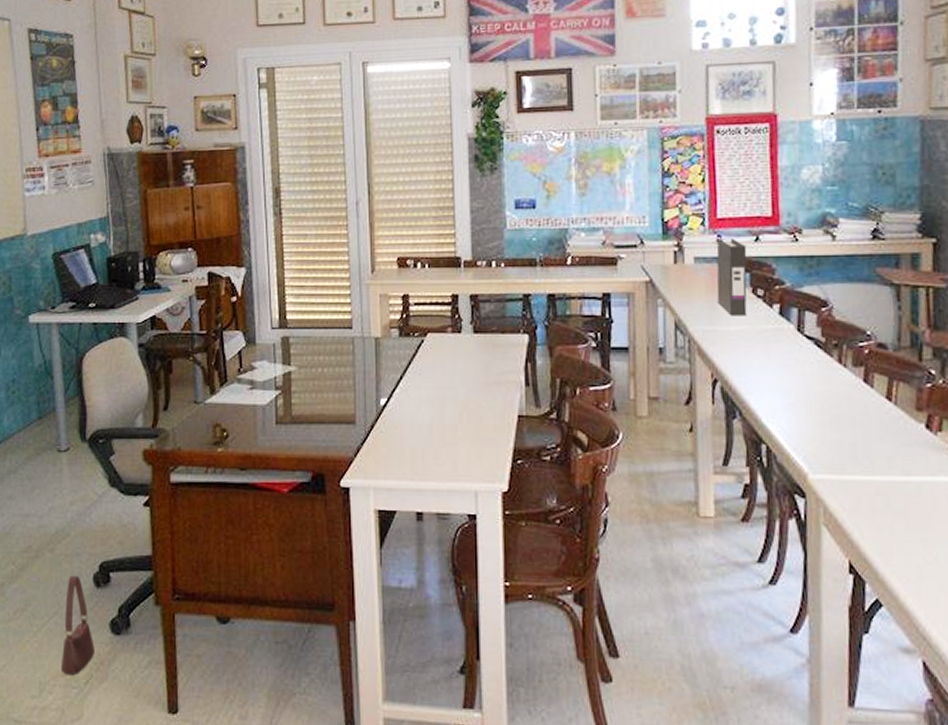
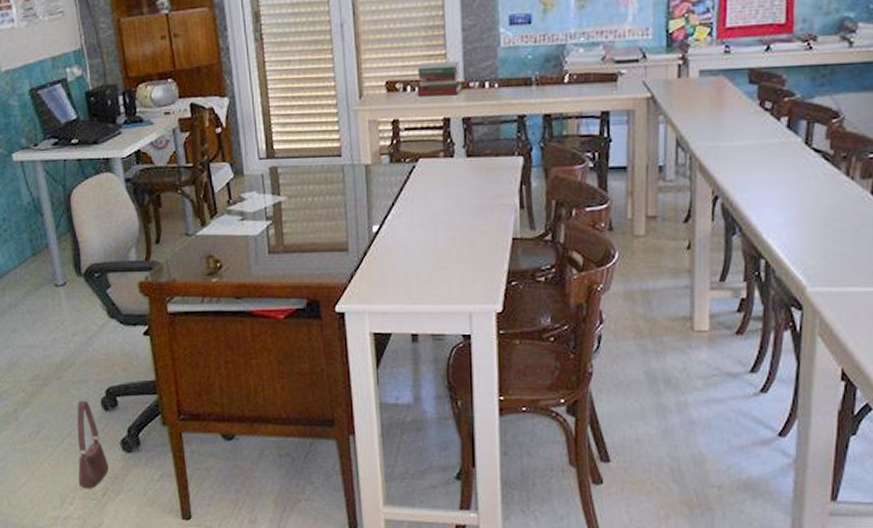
books: none [427,241,471,274] -> present [417,61,463,97]
binder: present [716,238,747,316] -> none [722,49,756,131]

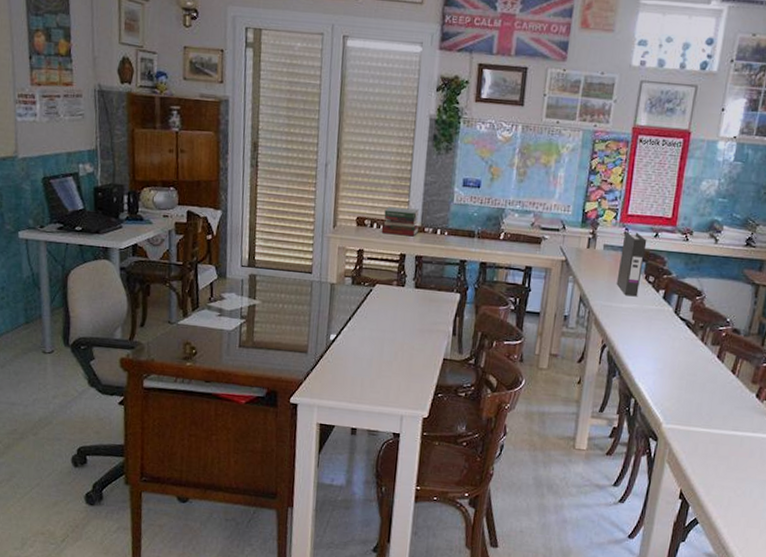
shoulder bag: present [77,400,109,488] -> none [41,455,71,534]
binder: none [722,49,756,131] -> present [616,231,647,297]

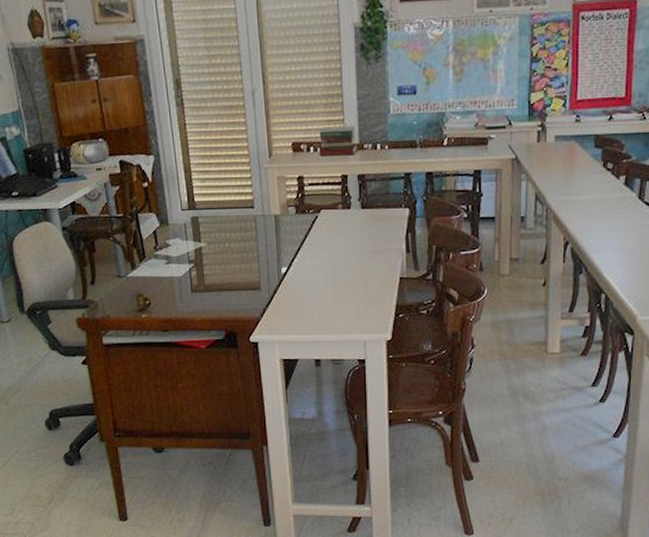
binder: present [616,231,647,297] -> none [572,118,601,187]

